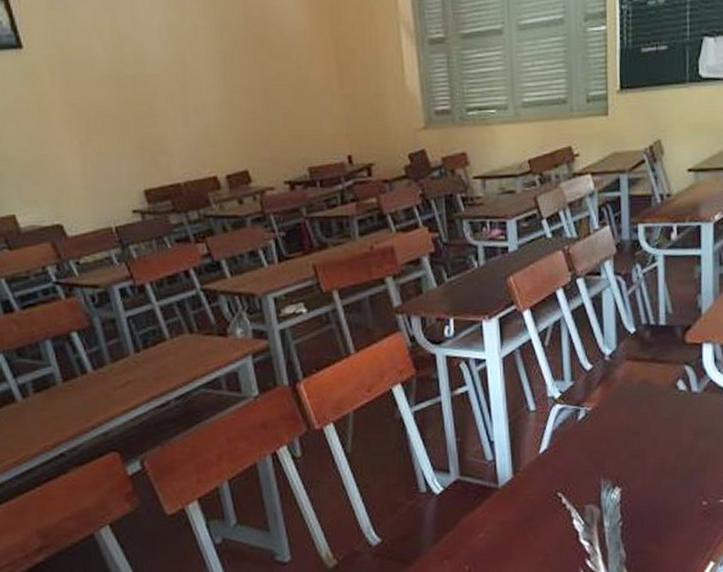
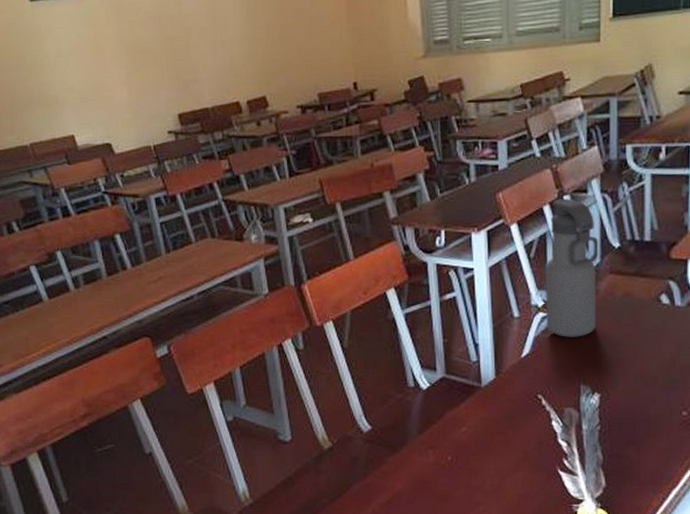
water bottle: none [561,281,615,430] -> present [545,198,599,337]

